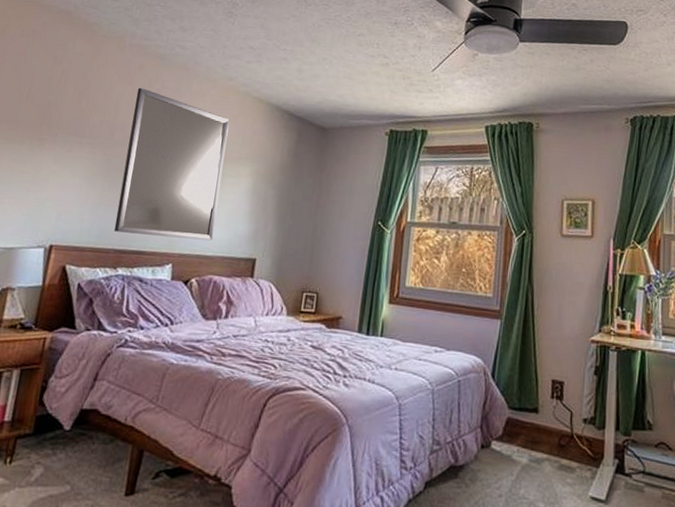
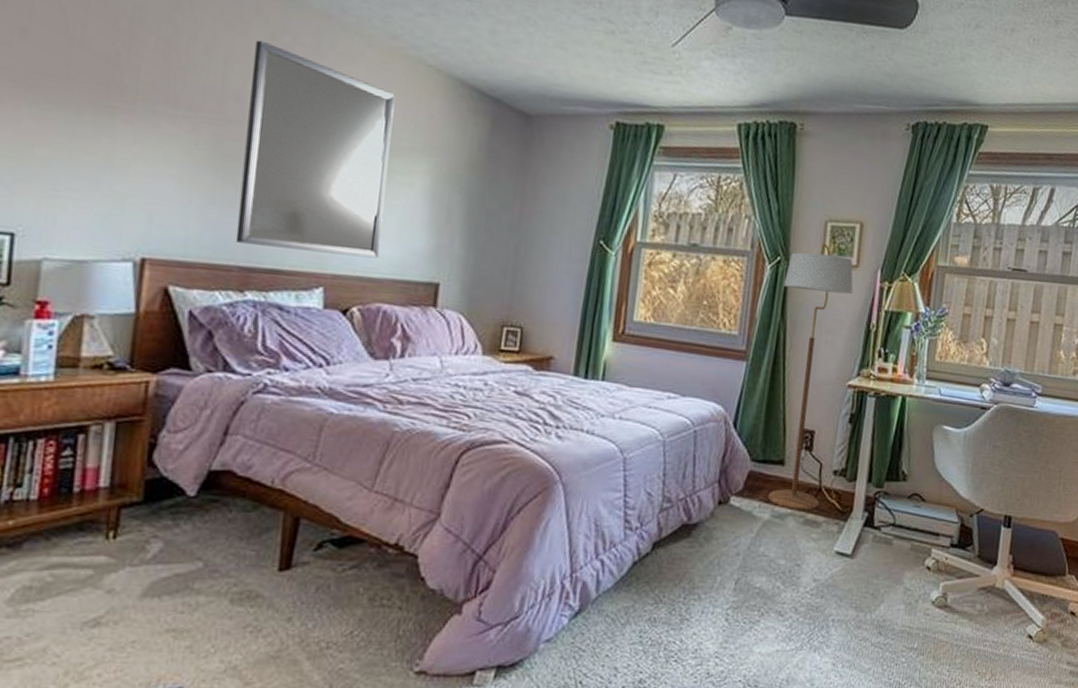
floor lamp: none [524,218,590,456] -> present [767,243,853,511]

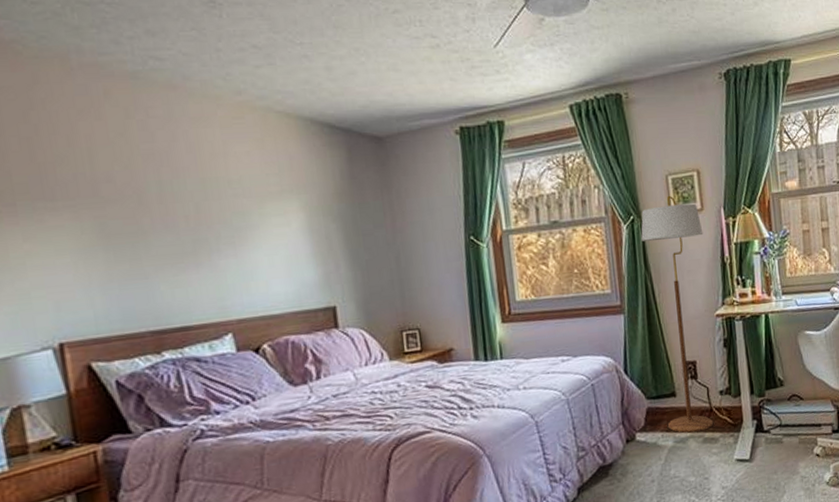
home mirror: present [235,40,395,259] -> none [111,121,276,311]

